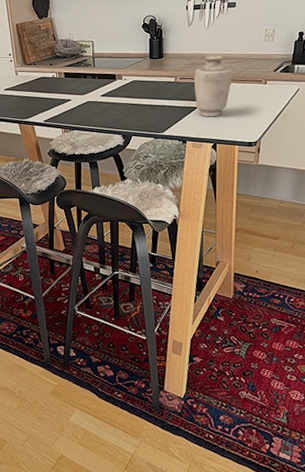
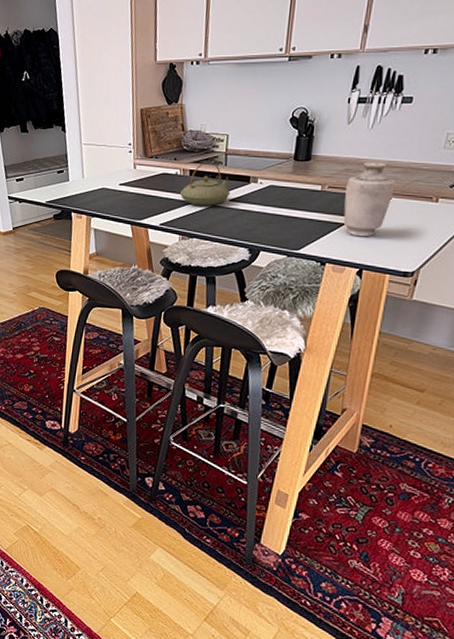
teapot: none [59,64,101,102] -> present [180,161,231,206]

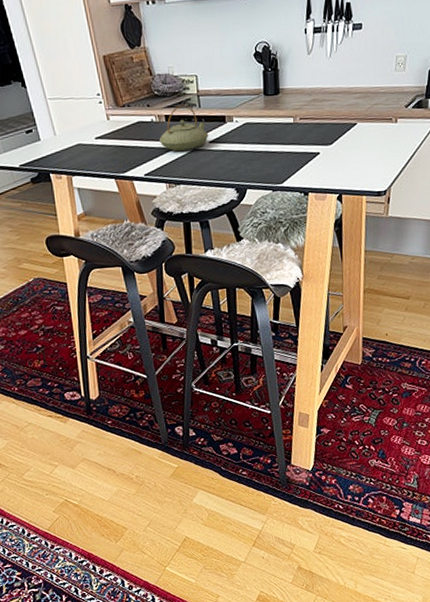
vase: present [343,161,395,237] -> none [315,89,359,164]

